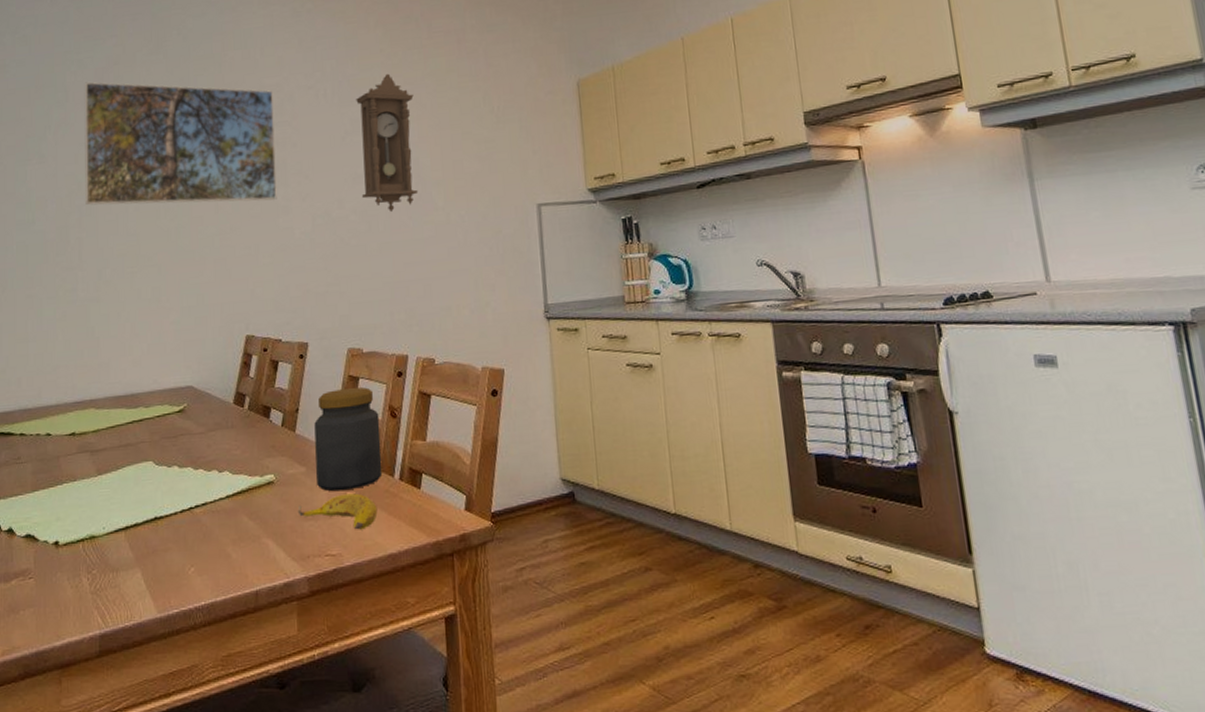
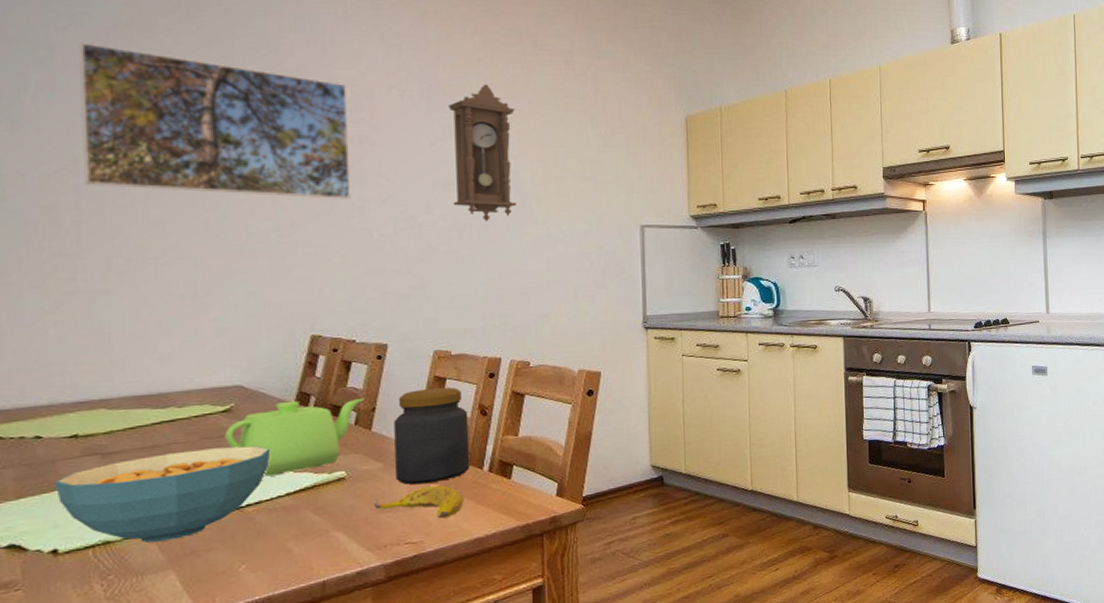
cereal bowl: none [59,446,214,540] -> present [55,445,271,543]
teapot: none [179,398,290,478] -> present [224,397,365,477]

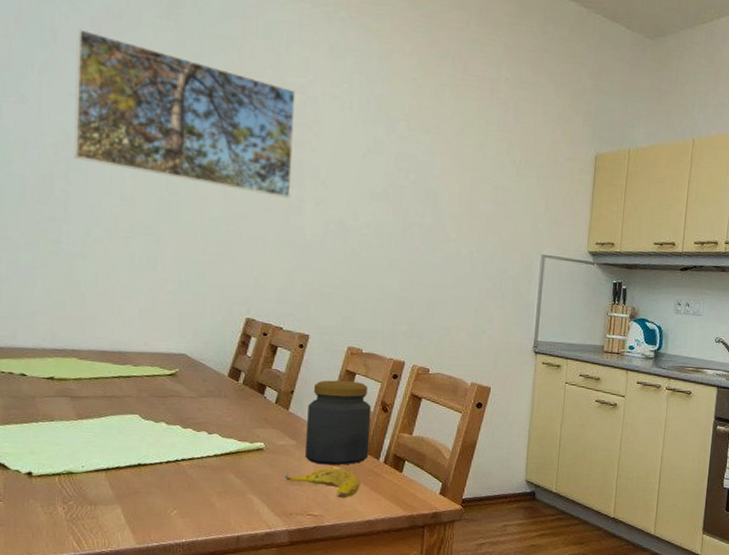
cereal bowl: present [55,445,271,543] -> none [34,404,205,480]
teapot: present [224,397,365,477] -> none [169,373,286,438]
pendulum clock: present [448,84,517,222] -> none [377,103,441,235]

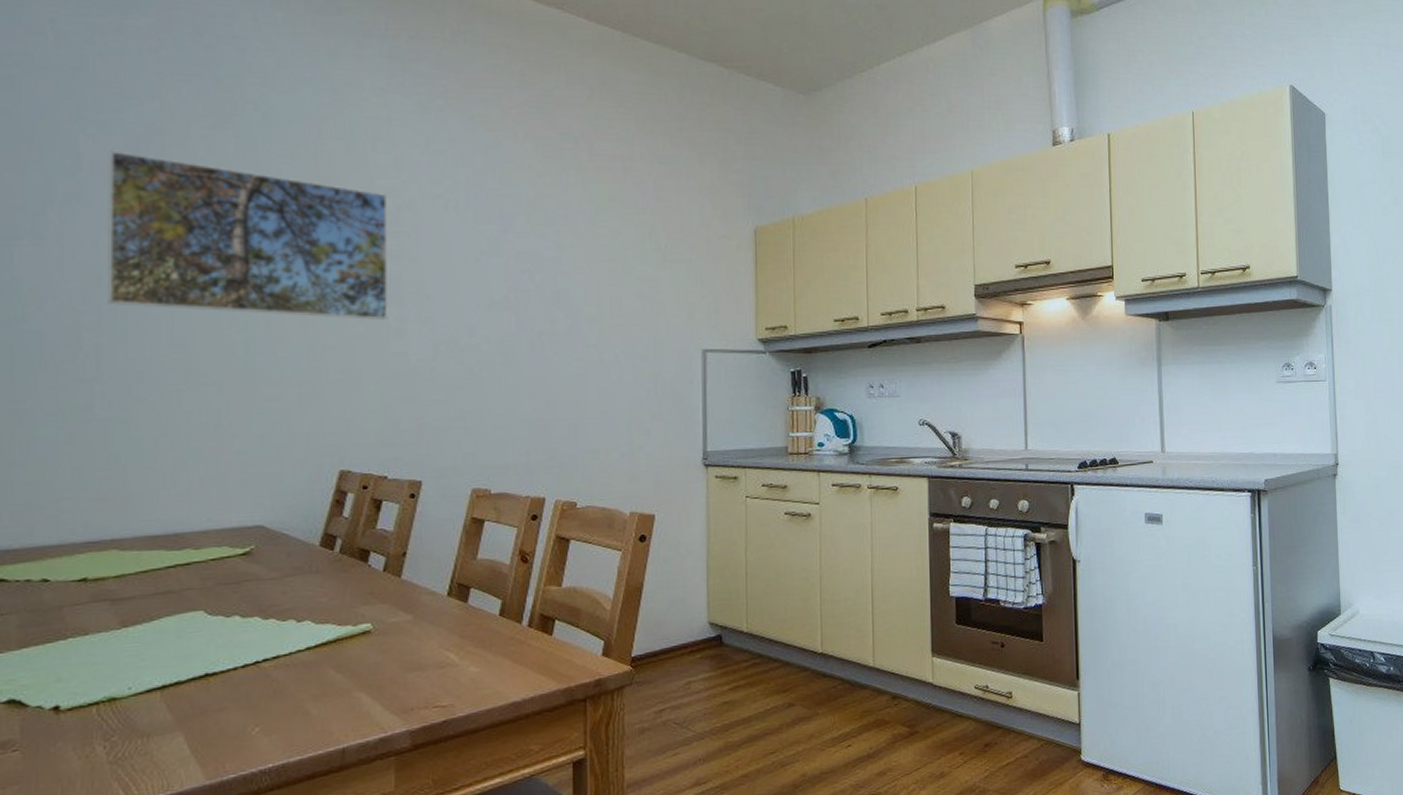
banana: present [284,468,361,498] -> none [400,641,500,679]
jar: present [305,380,372,465] -> none [426,530,508,640]

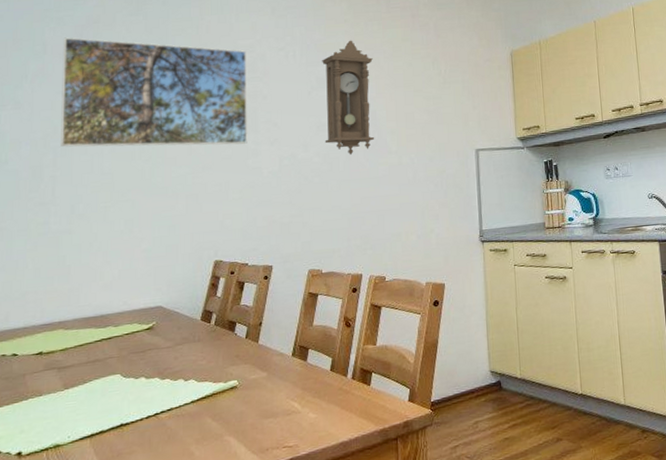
pendulum clock: none [496,193,568,346] -> present [322,40,375,156]

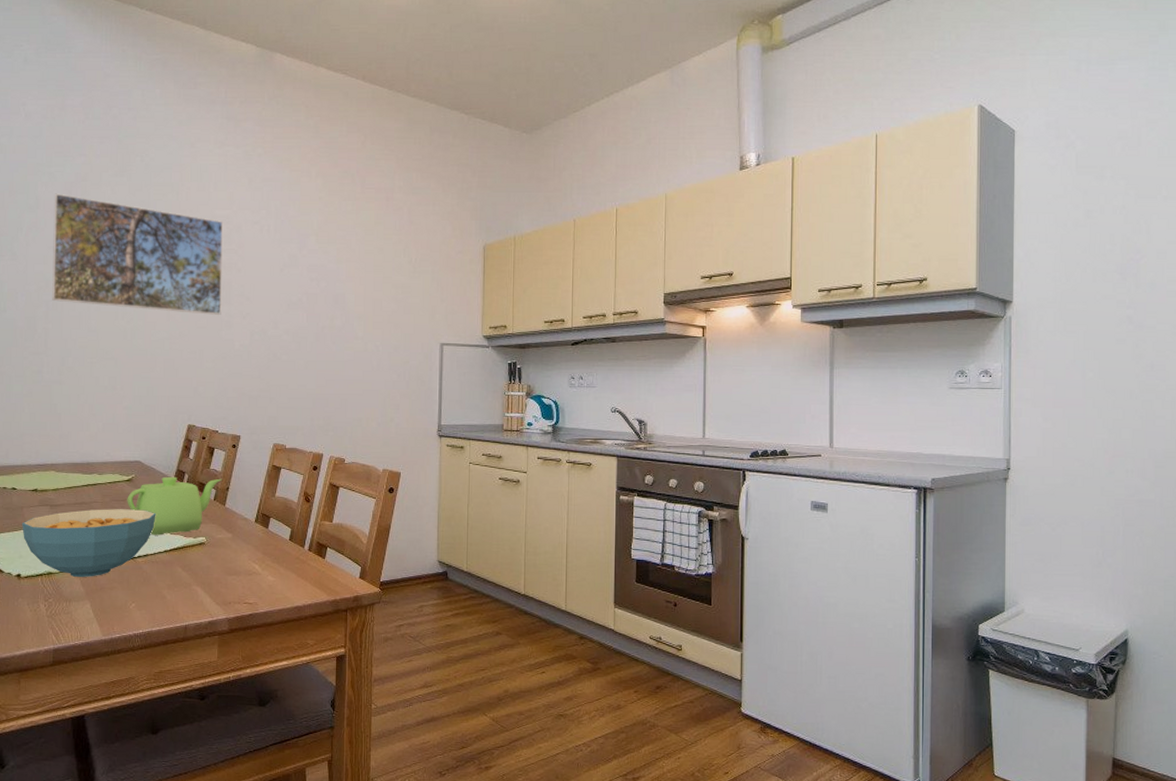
cereal bowl: none [24,358,181,446] -> present [22,509,156,578]
teapot: none [147,313,254,386] -> present [127,476,222,535]
pendulum clock: present [322,40,375,156] -> none [294,219,345,337]

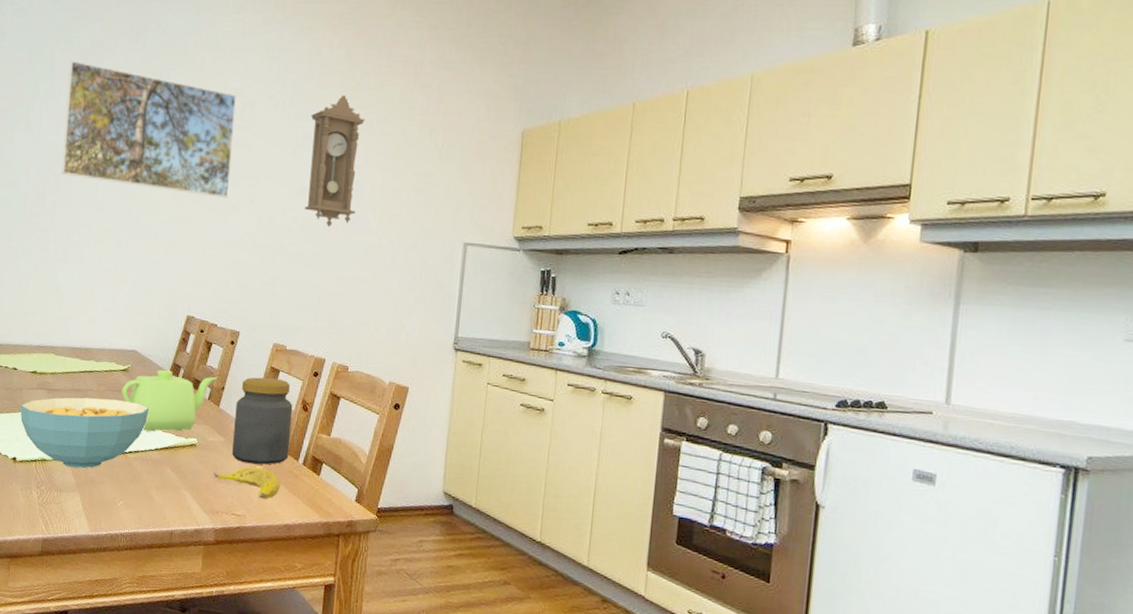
banana: none [223,557,289,586] -> present [213,466,281,500]
jar: none [241,475,296,555] -> present [232,377,293,465]
pendulum clock: none [294,219,345,337] -> present [304,95,365,228]

